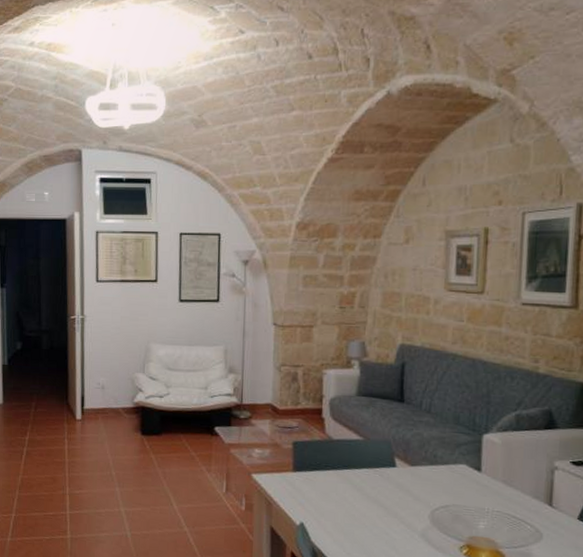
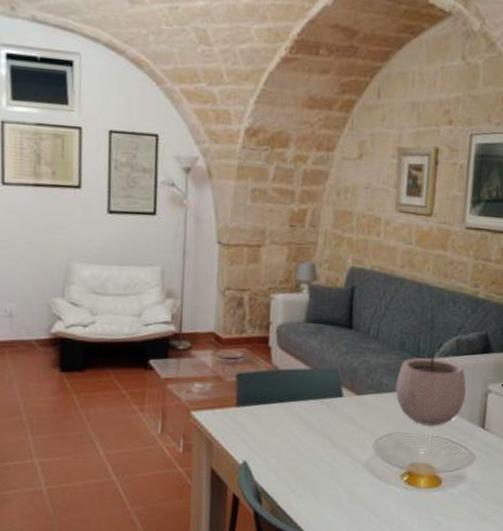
plant pot: none [451,416,529,501] -> present [395,341,466,426]

